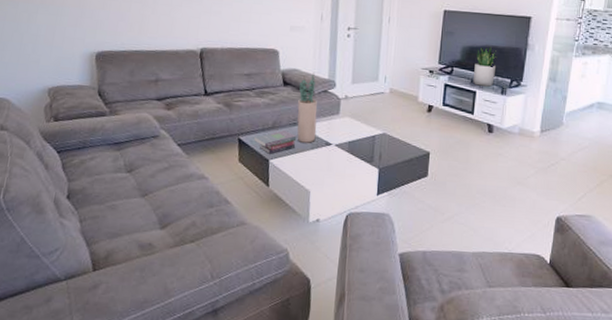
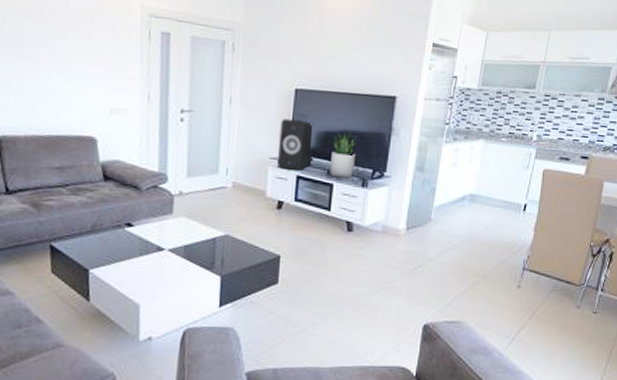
books: present [254,130,297,154] -> none [70,234,122,263]
vase: present [297,72,317,143] -> none [121,164,146,249]
speaker: none [428,35,459,80] -> present [278,118,313,172]

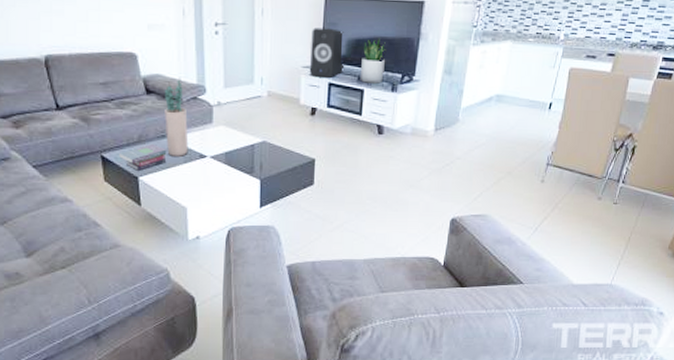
books: none [70,234,122,263] -> present [119,144,167,171]
vase: none [121,164,146,249] -> present [164,77,189,157]

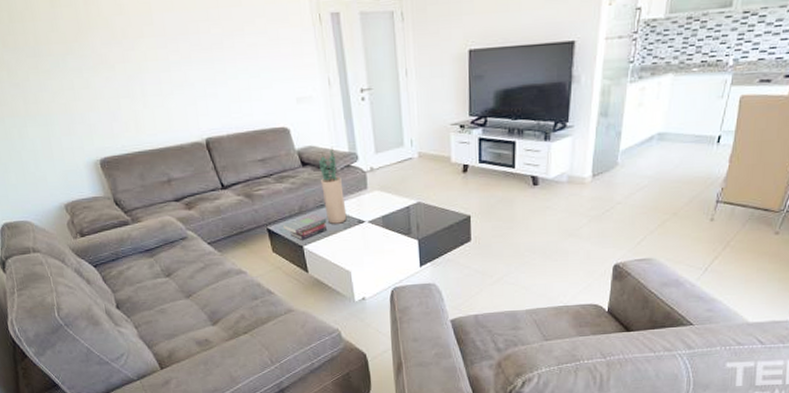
speaker: present [310,28,344,79] -> none [458,81,493,134]
planter: present [361,37,387,84] -> none [511,86,537,135]

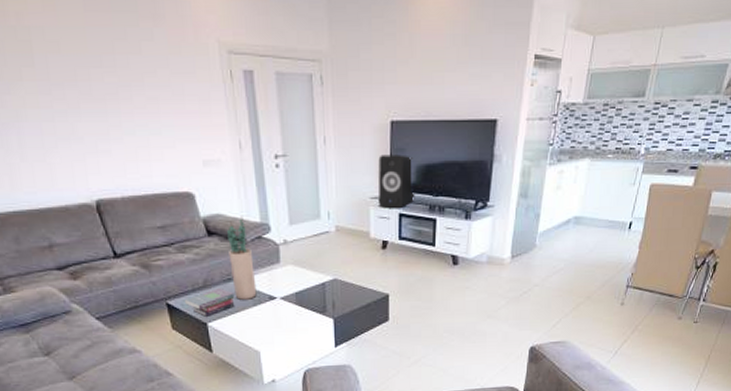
speaker: none [458,81,493,134] -> present [378,155,414,209]

